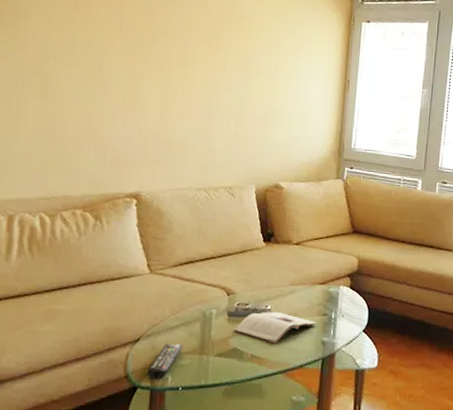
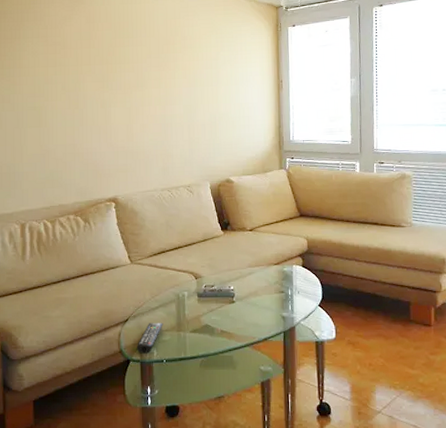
magazine: present [233,311,317,343] -> none [203,291,276,320]

